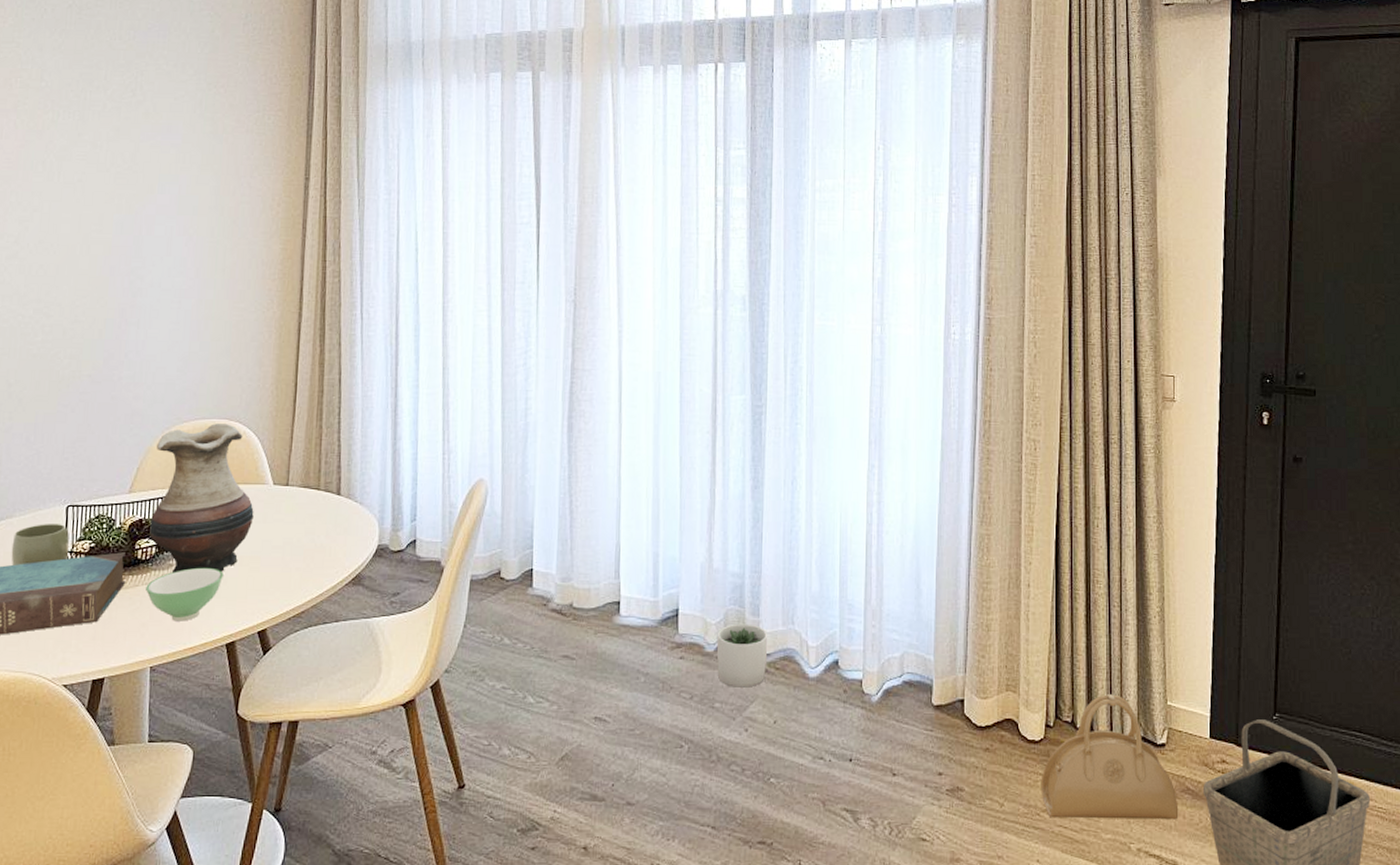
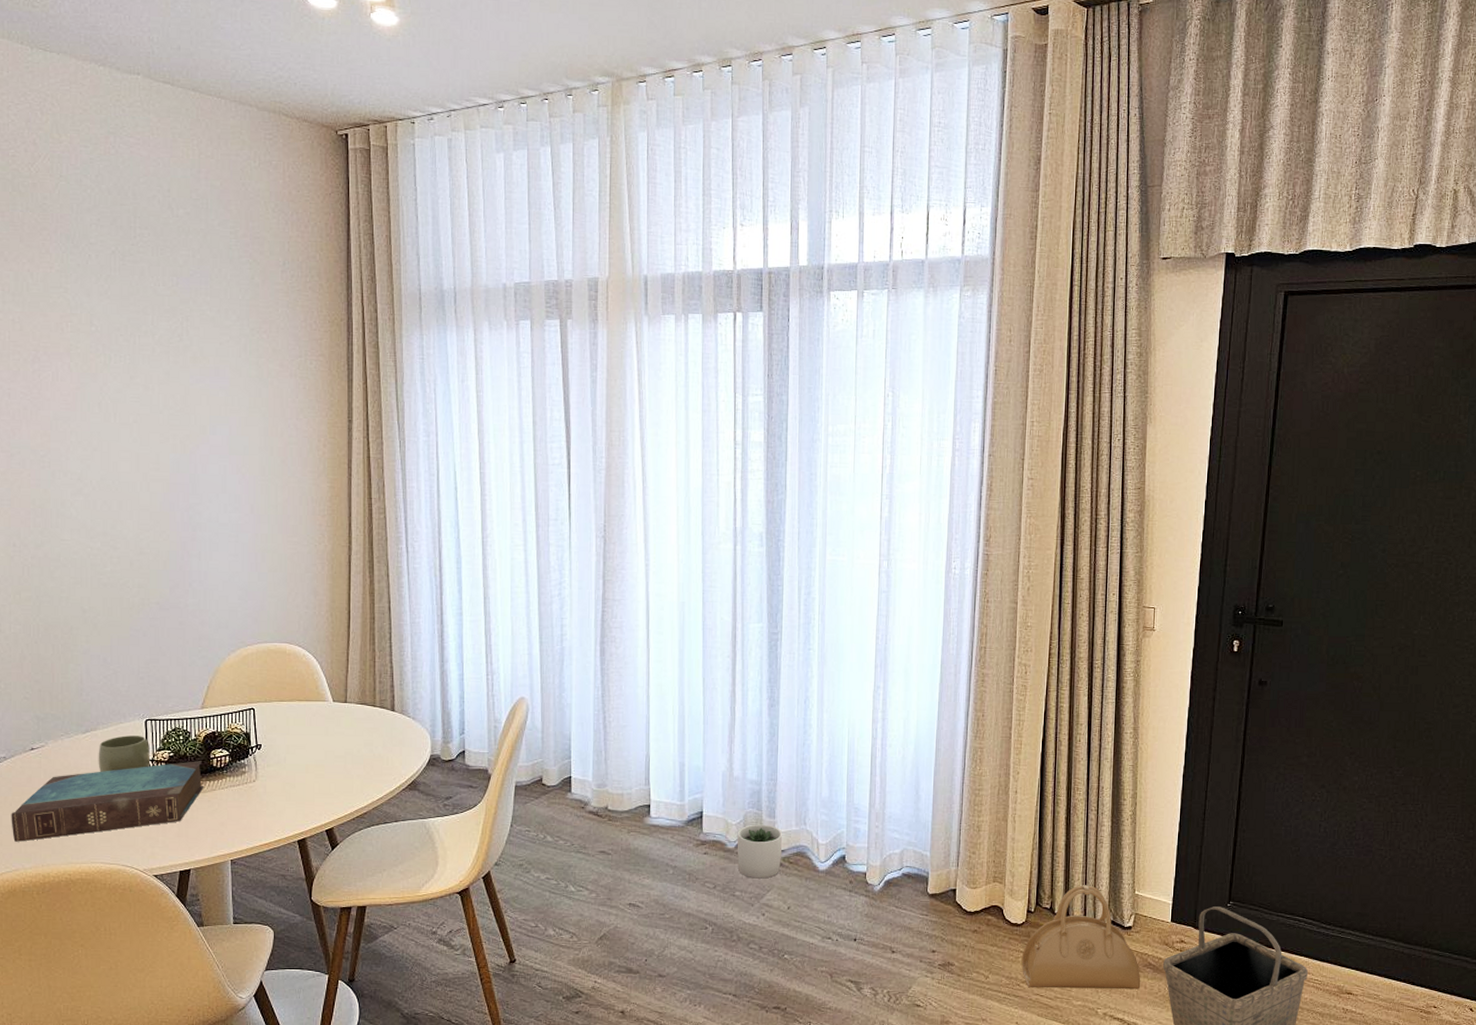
bowl: present [146,567,223,621] -> none [223,774,292,821]
vase: present [149,423,254,574] -> none [223,647,317,780]

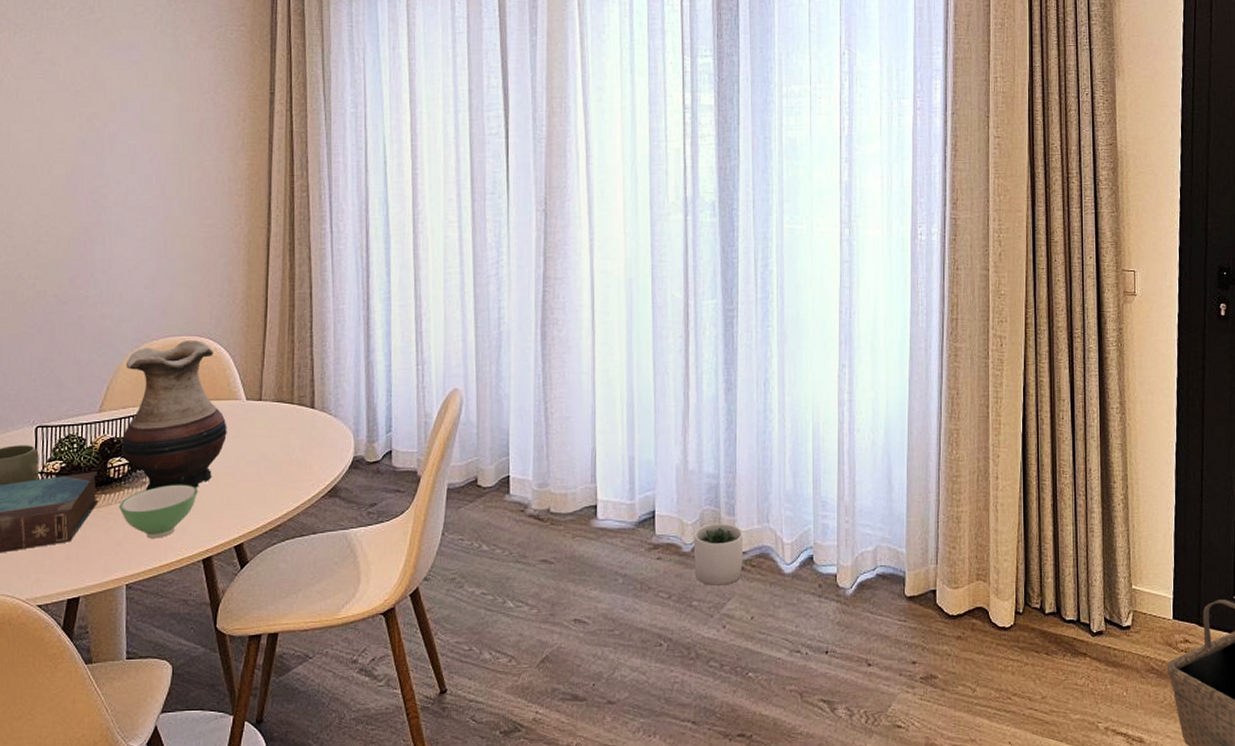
vase: none [223,647,317,780] -> present [121,340,227,491]
bowl: none [223,774,292,821] -> present [119,484,198,539]
handbag: present [1021,885,1141,990] -> none [1011,580,1144,701]

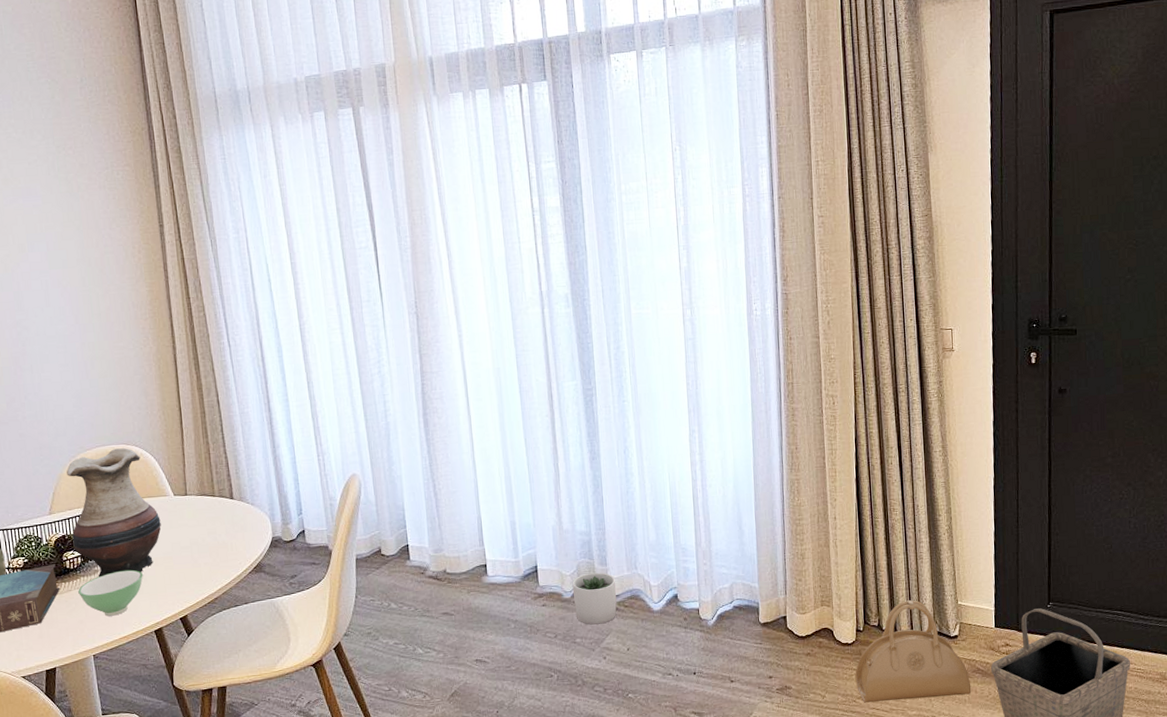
handbag: none [1011,580,1144,701] -> present [855,600,972,703]

